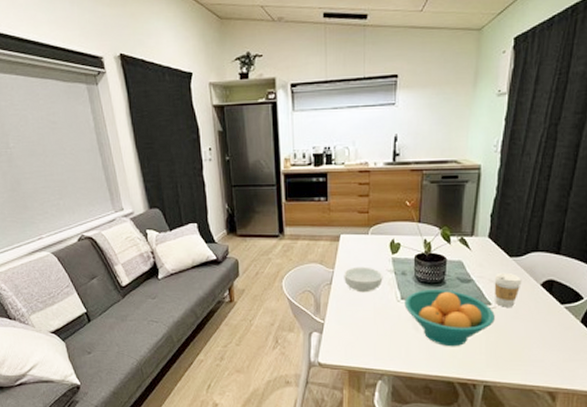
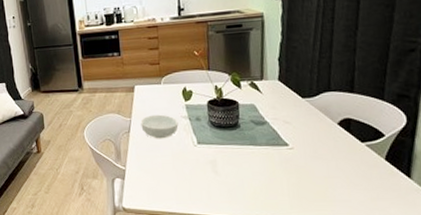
fruit bowl: present [404,289,495,347] -> none [201,132,294,189]
coffee cup: present [494,272,522,307] -> none [288,113,318,148]

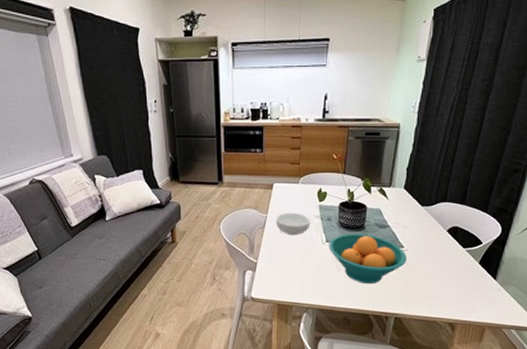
fruit bowl: none [201,132,294,189] -> present [329,234,407,284]

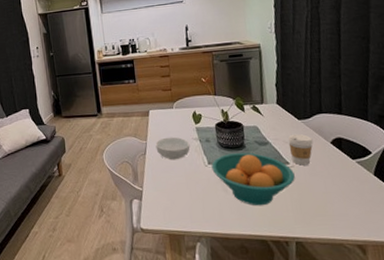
coffee cup: none [407,219,431,250] -> present [288,133,313,166]

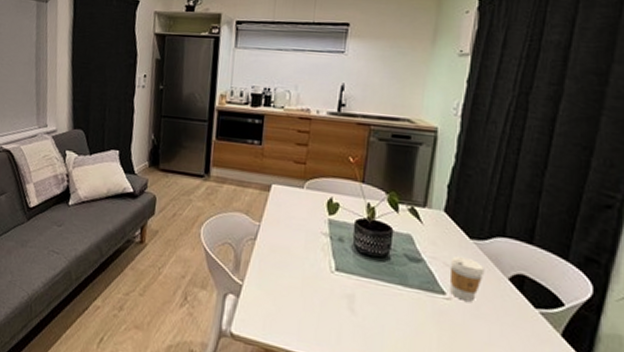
cereal bowl: present [155,136,190,160] -> none [270,223,317,256]
fruit bowl: present [211,152,295,206] -> none [339,262,450,342]

